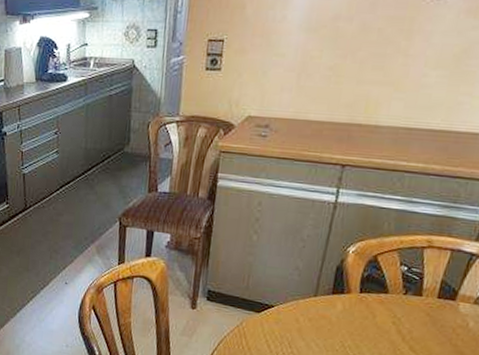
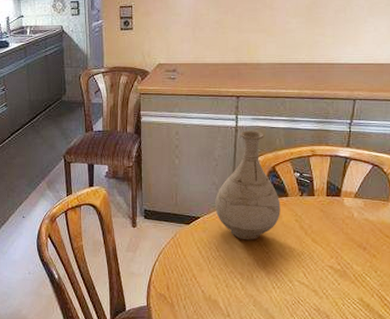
vase: none [294,208,377,340] -> present [215,130,281,241]

